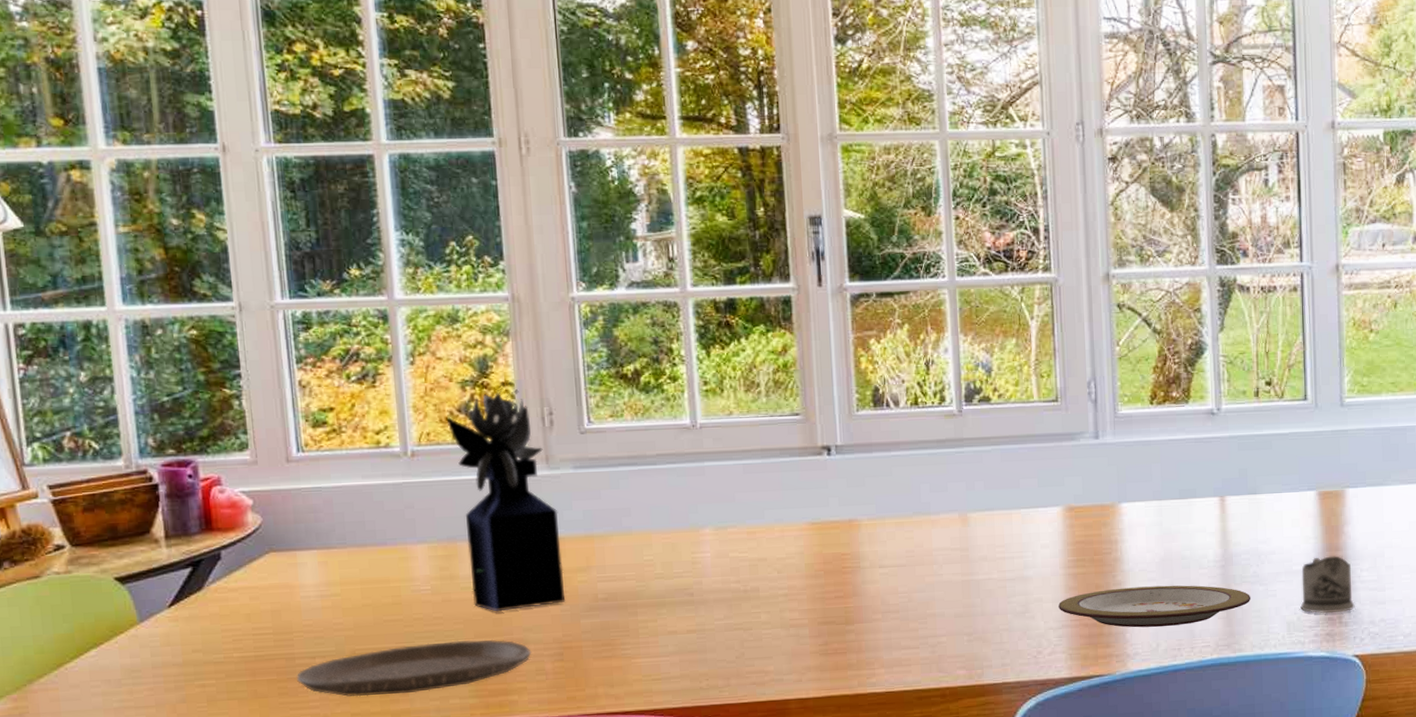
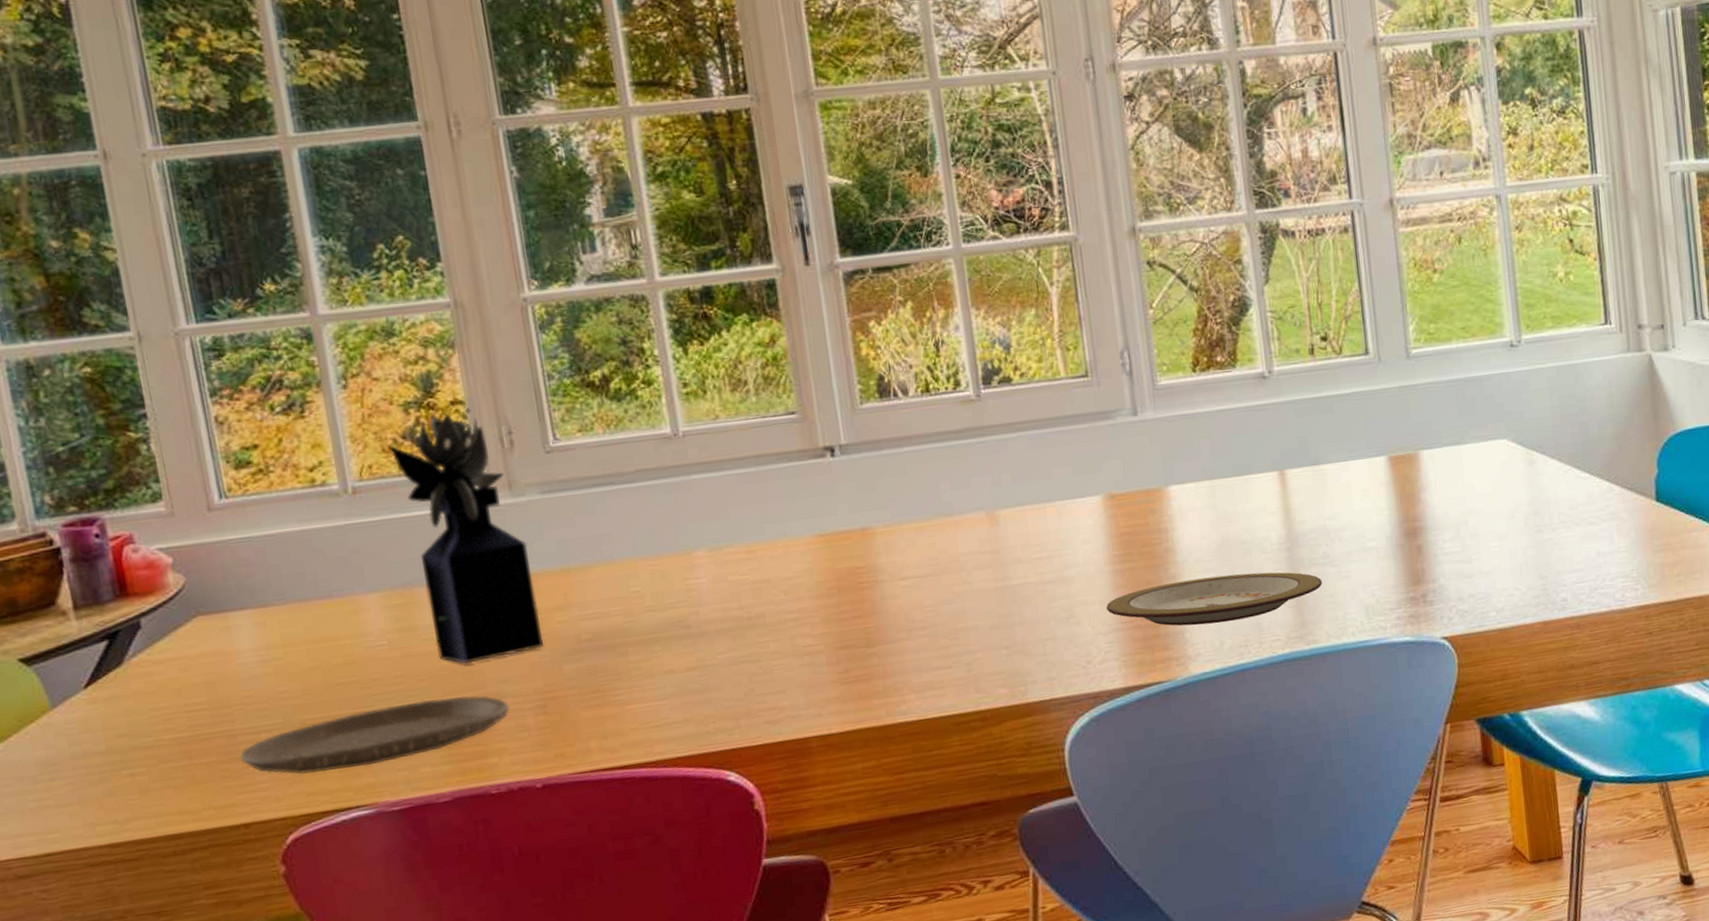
tea glass holder: present [1300,556,1355,614] -> none [1376,527,1439,594]

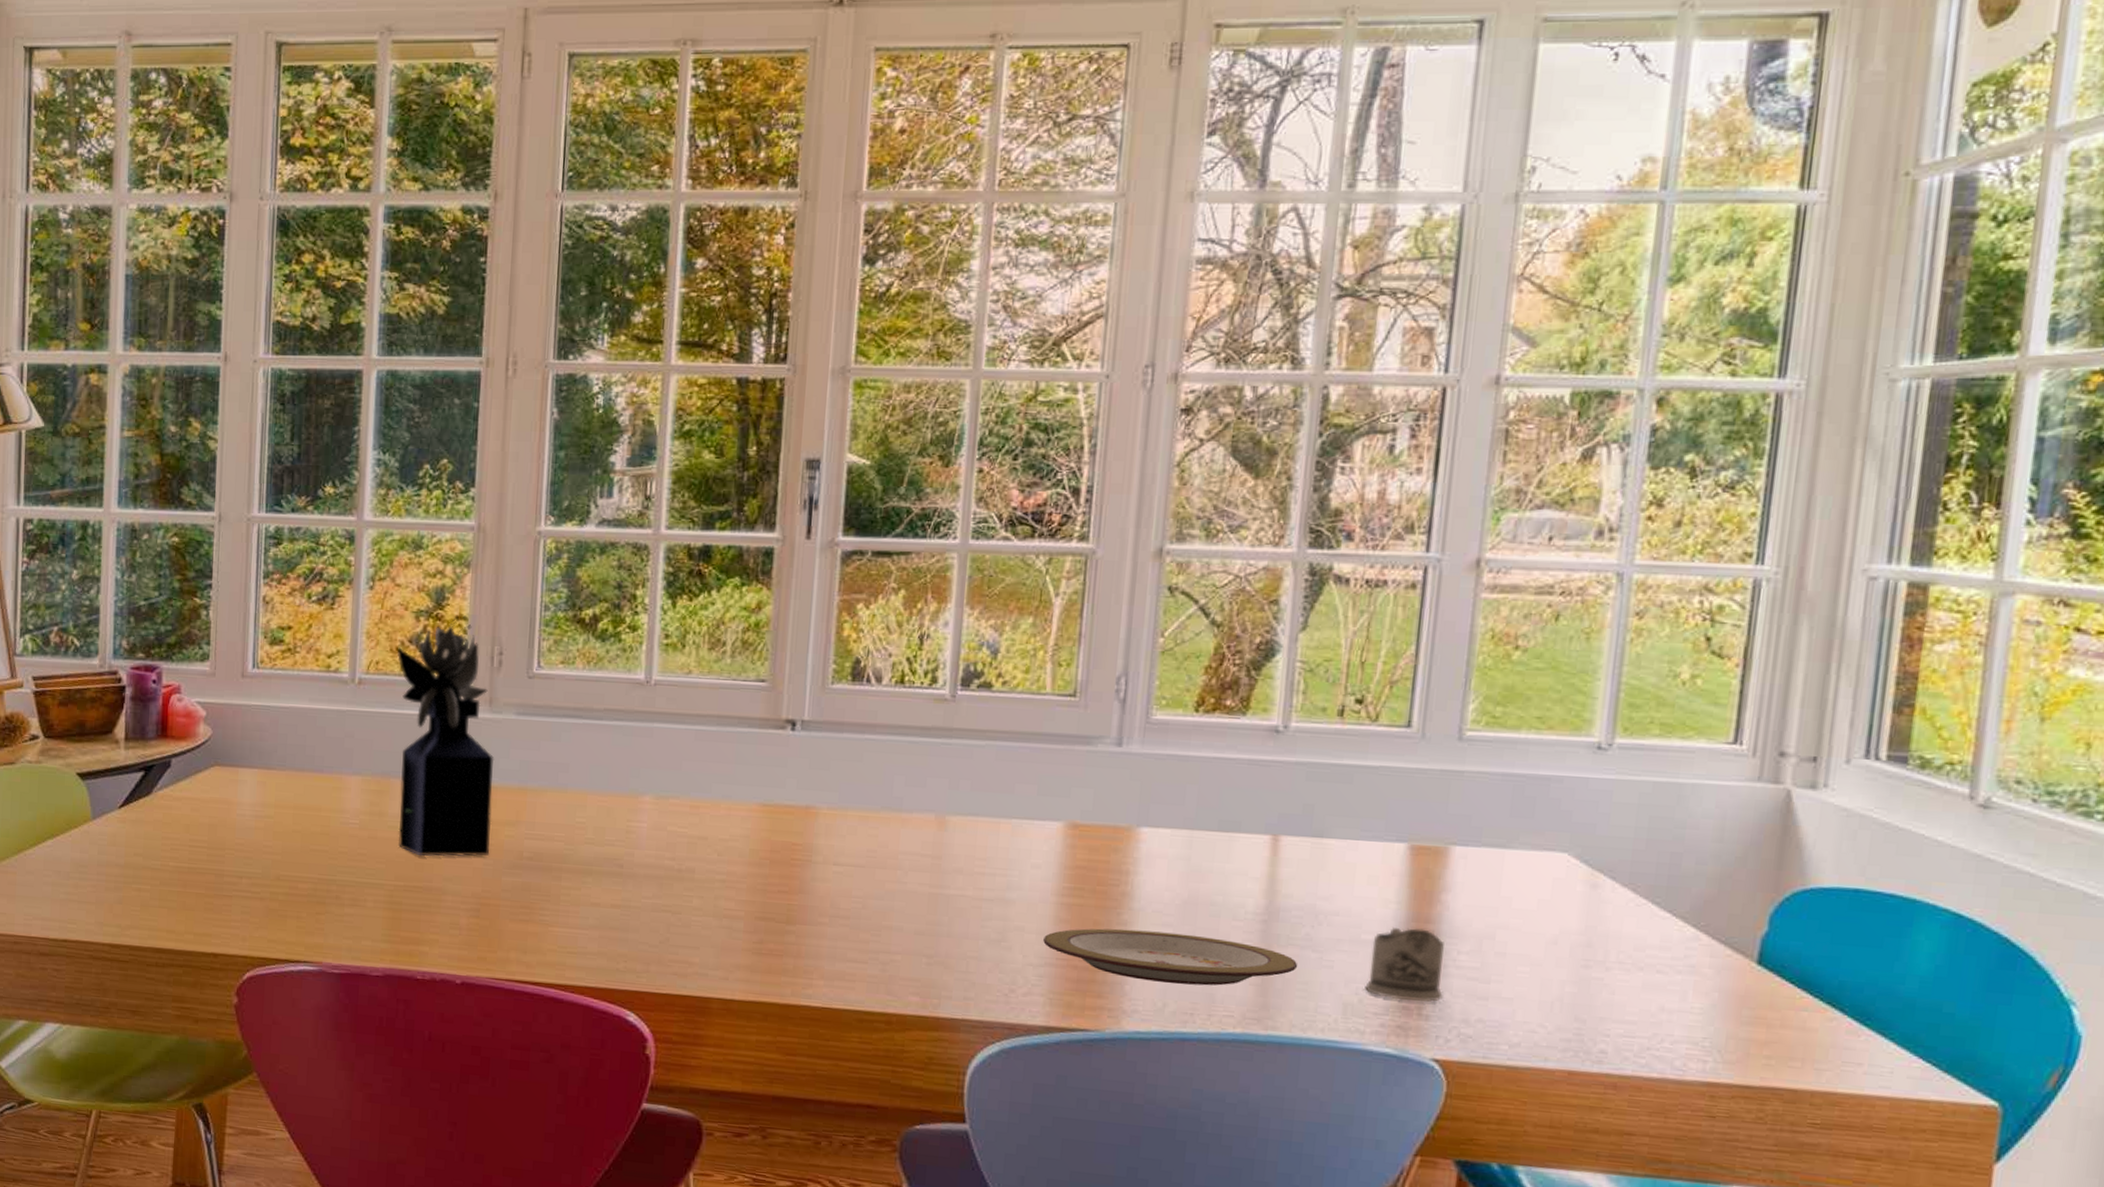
plate: present [240,695,510,774] -> none [223,879,449,929]
tea glass holder: none [1376,527,1439,594] -> present [1365,926,1444,1002]

